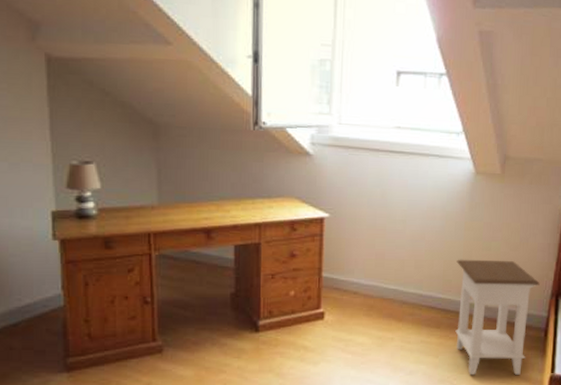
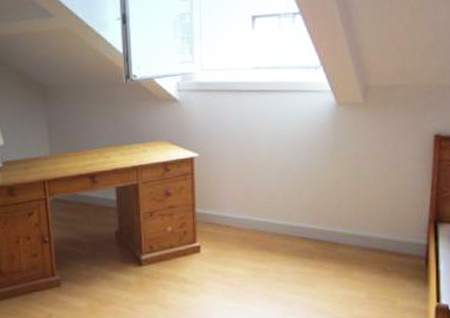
nightstand: present [455,259,540,376] -> none [325,188,415,306]

